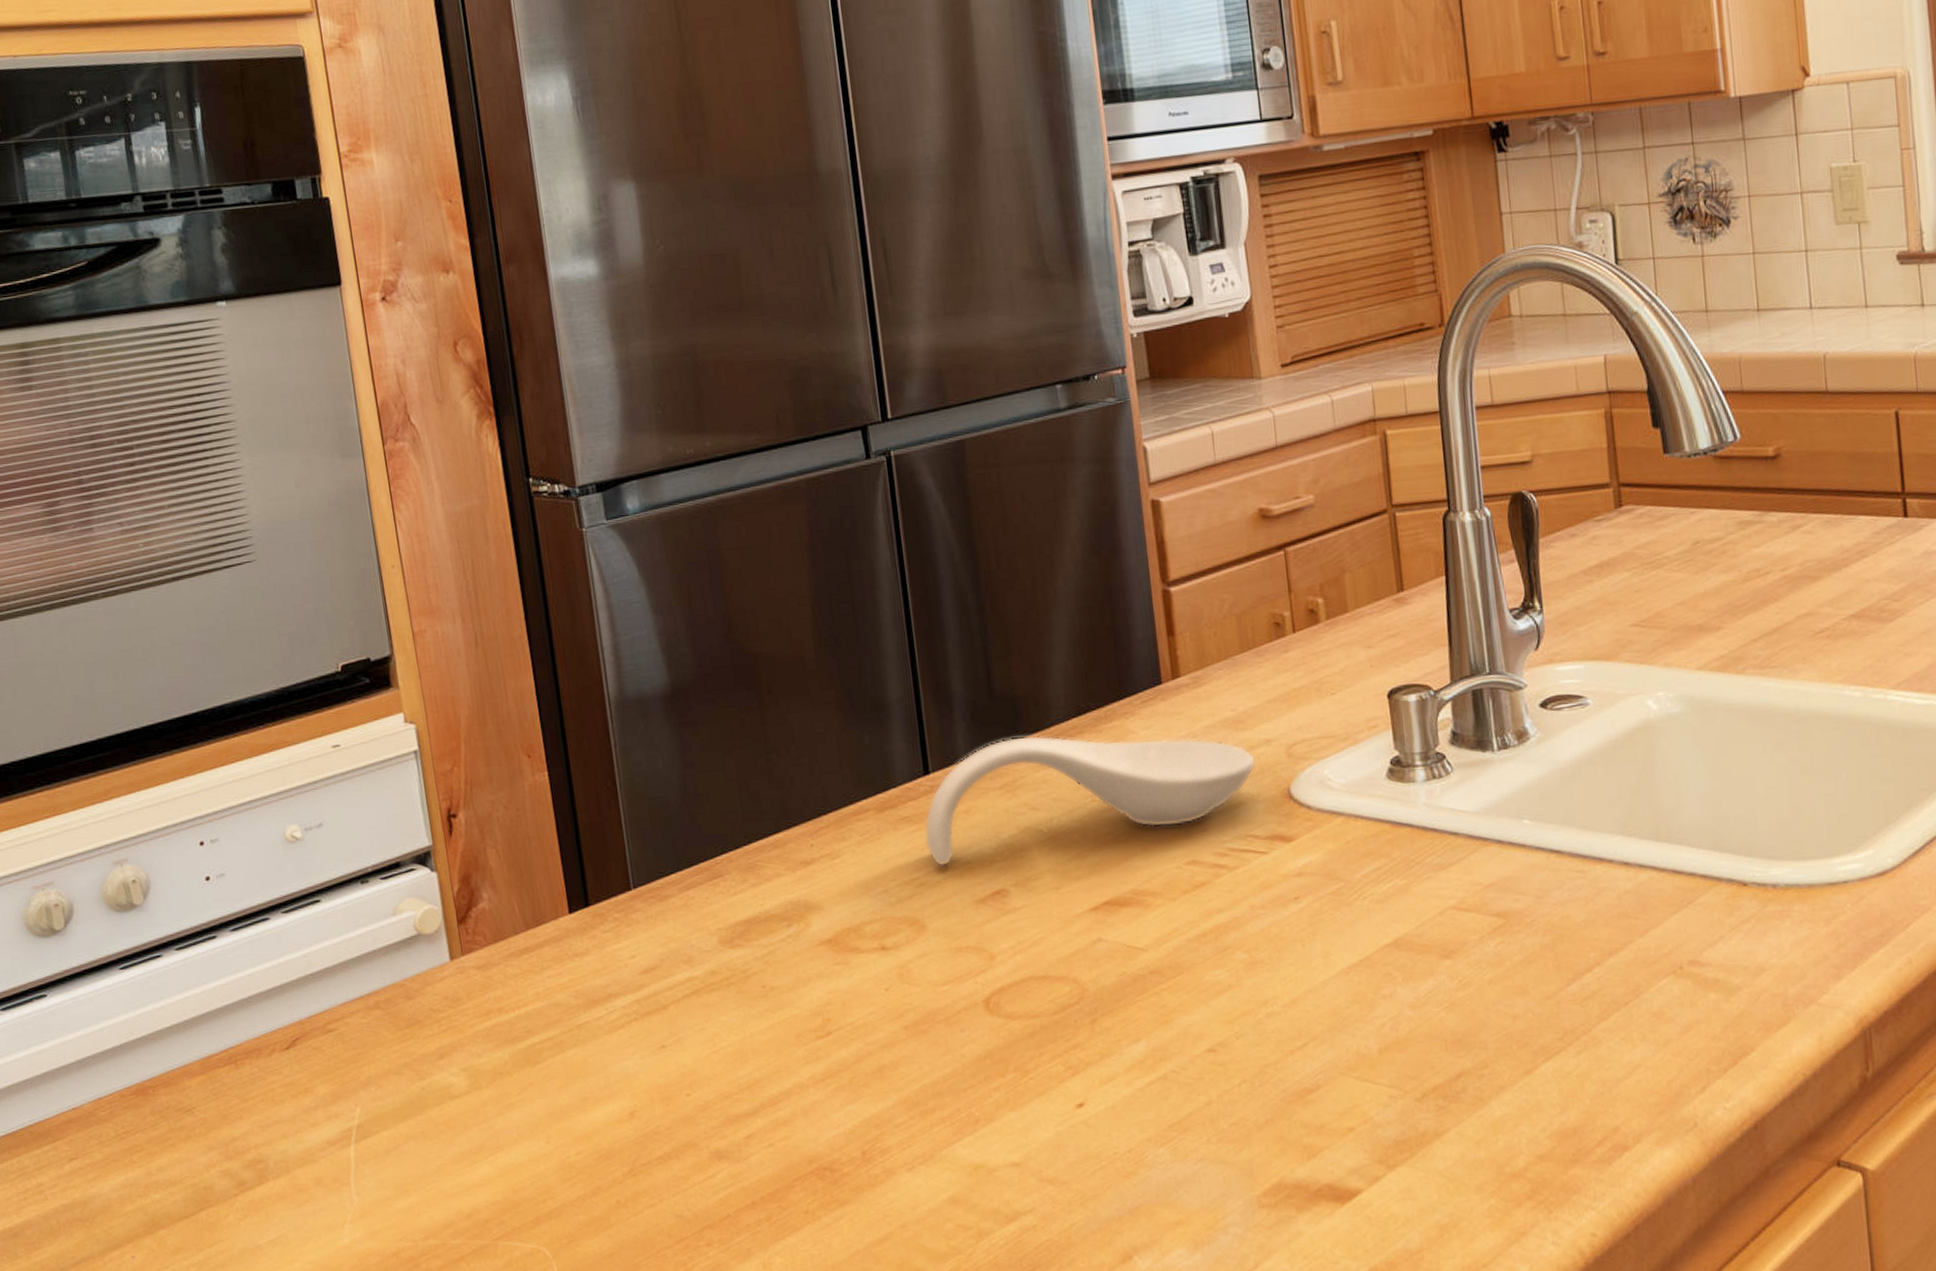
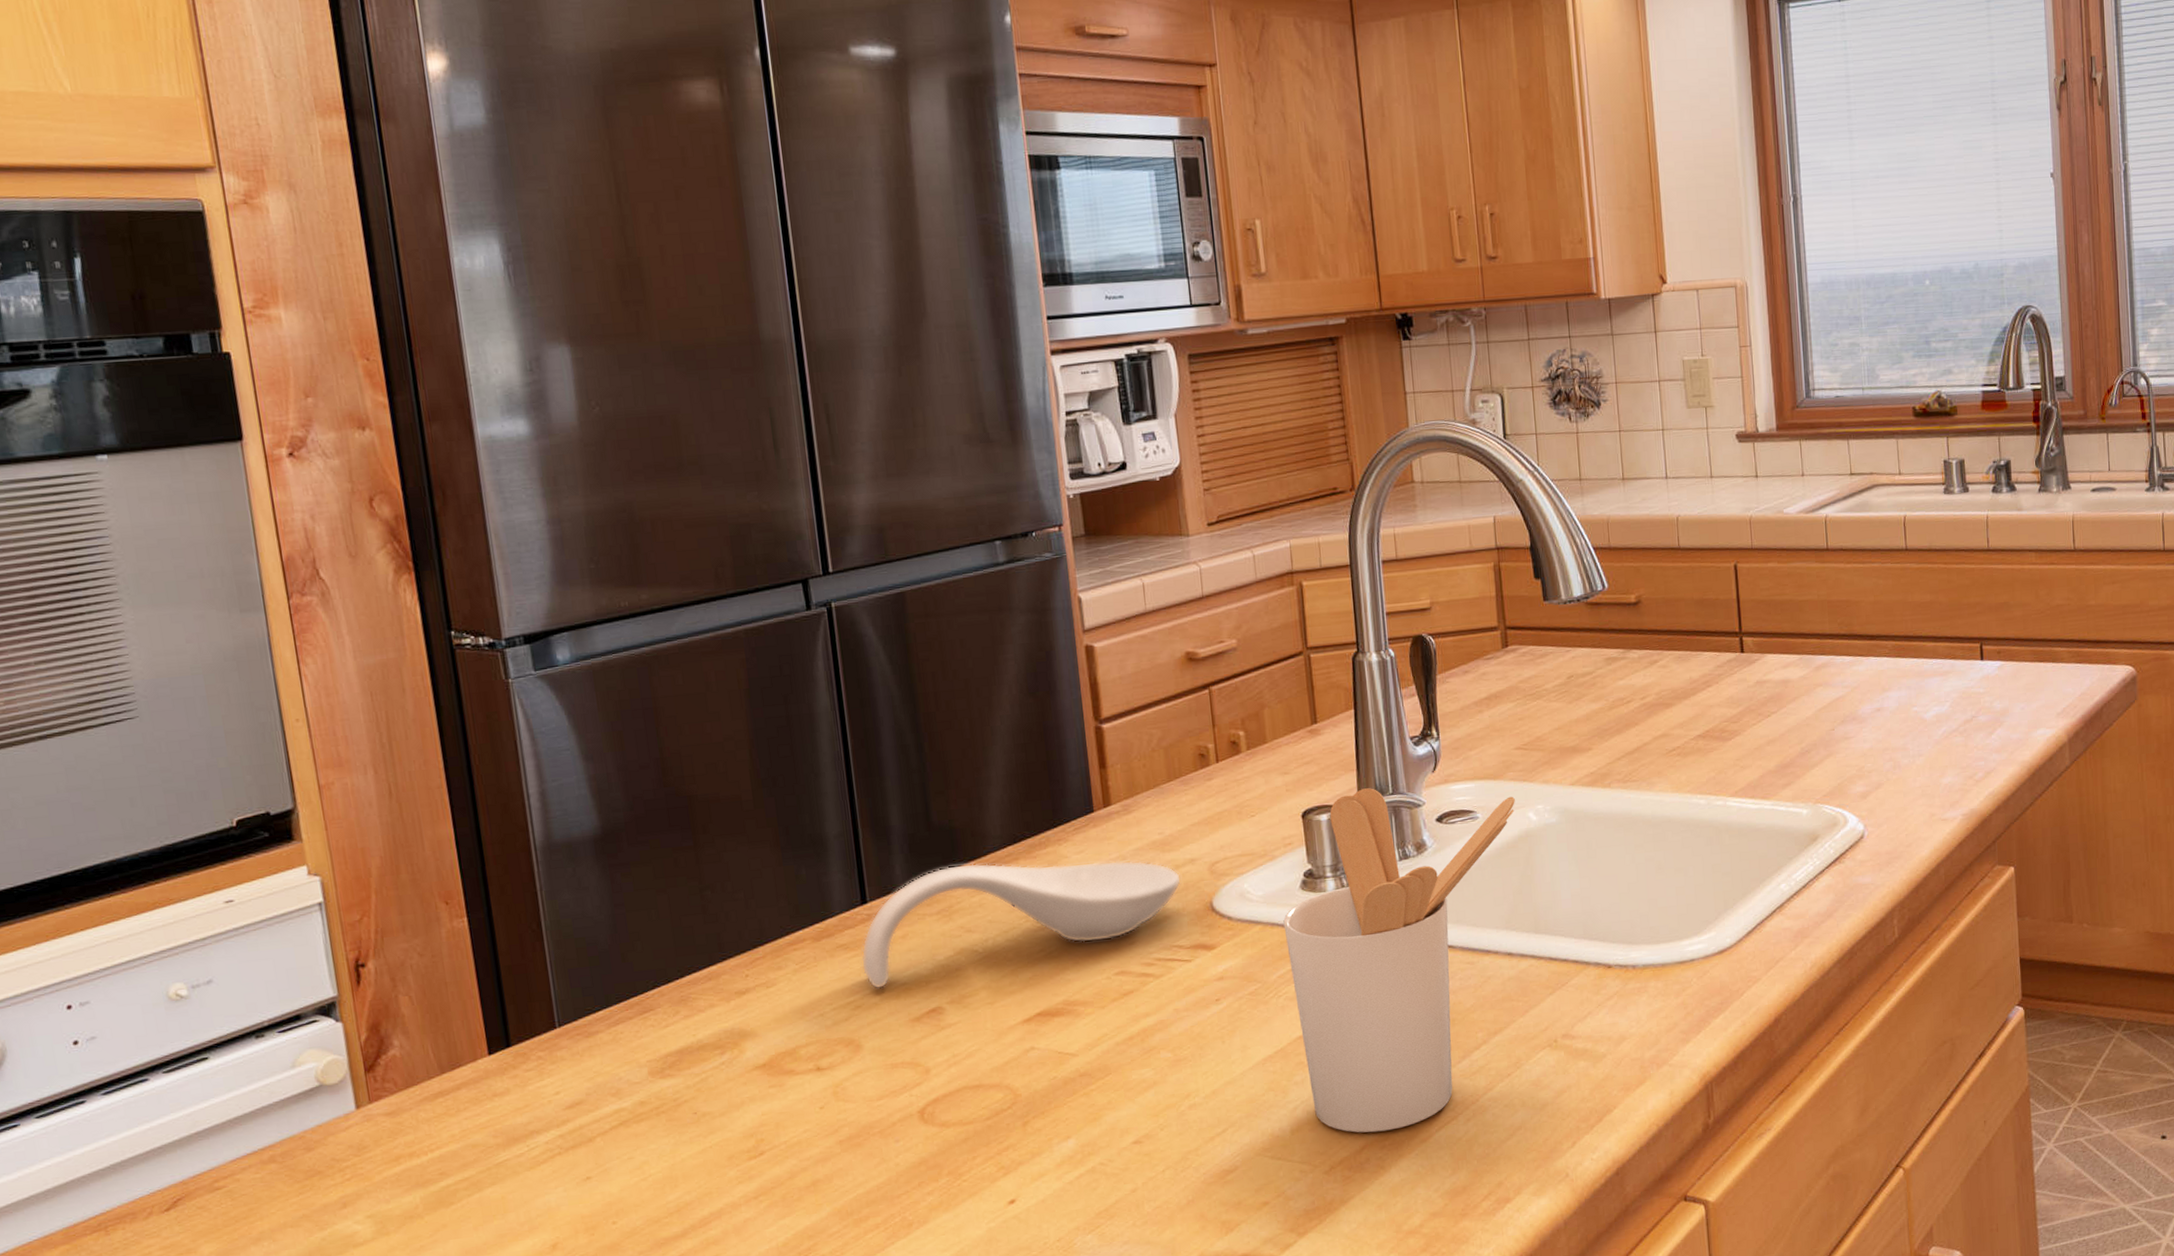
utensil holder: none [1368,666,1632,1059] -> present [1283,788,1515,1133]

